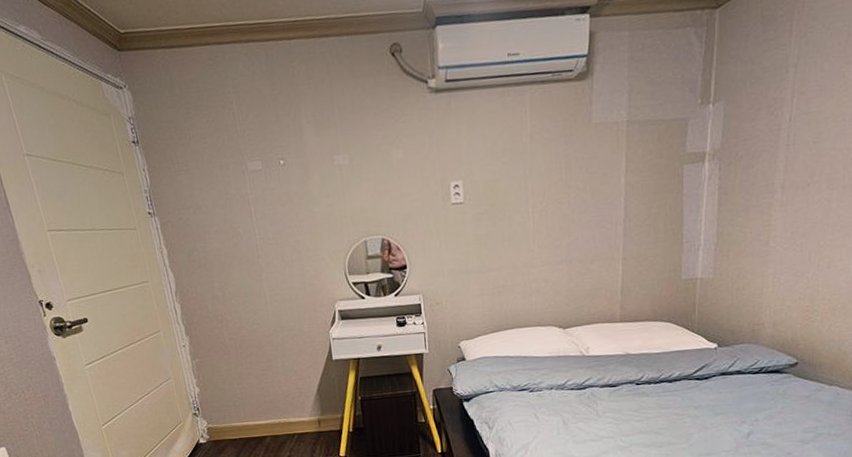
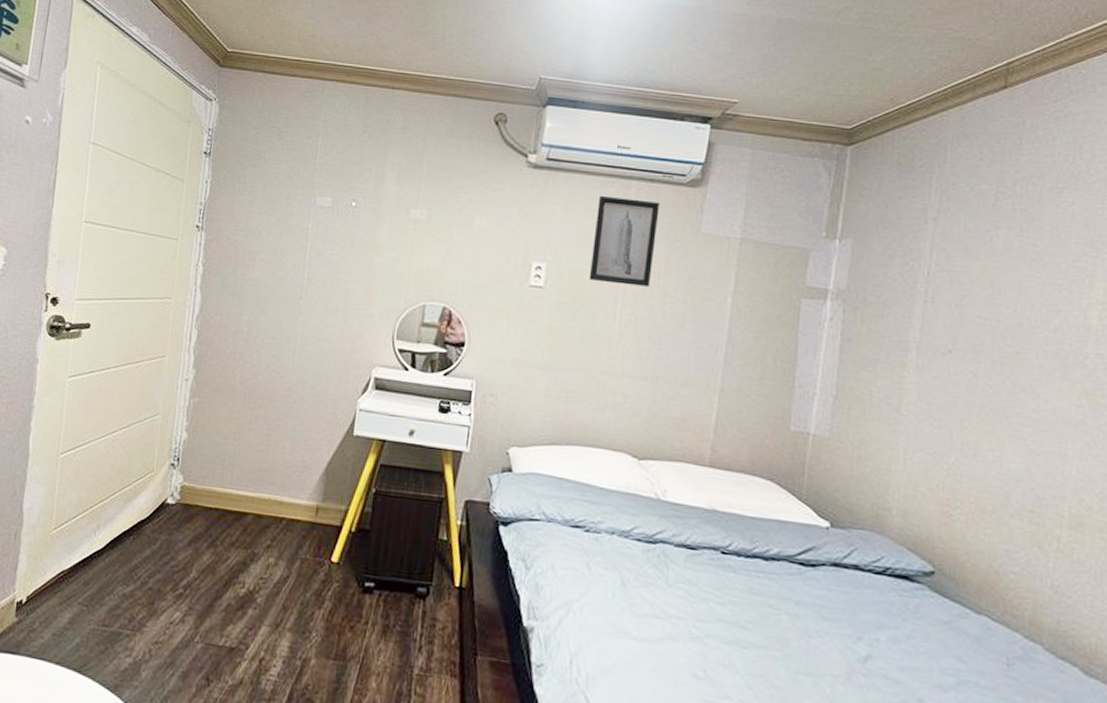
wall art: none [498,102,554,188] -> present [588,195,660,287]

